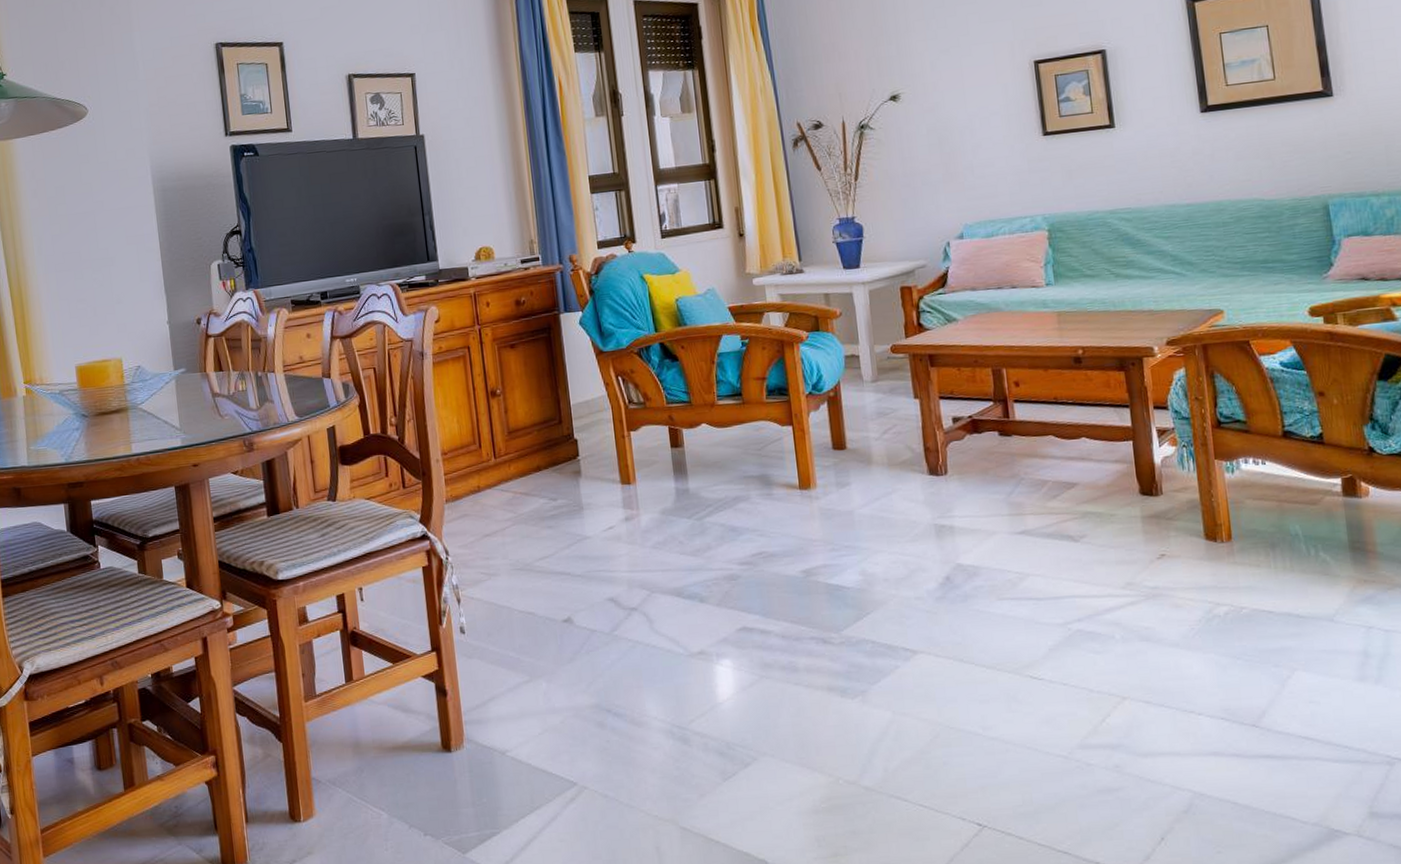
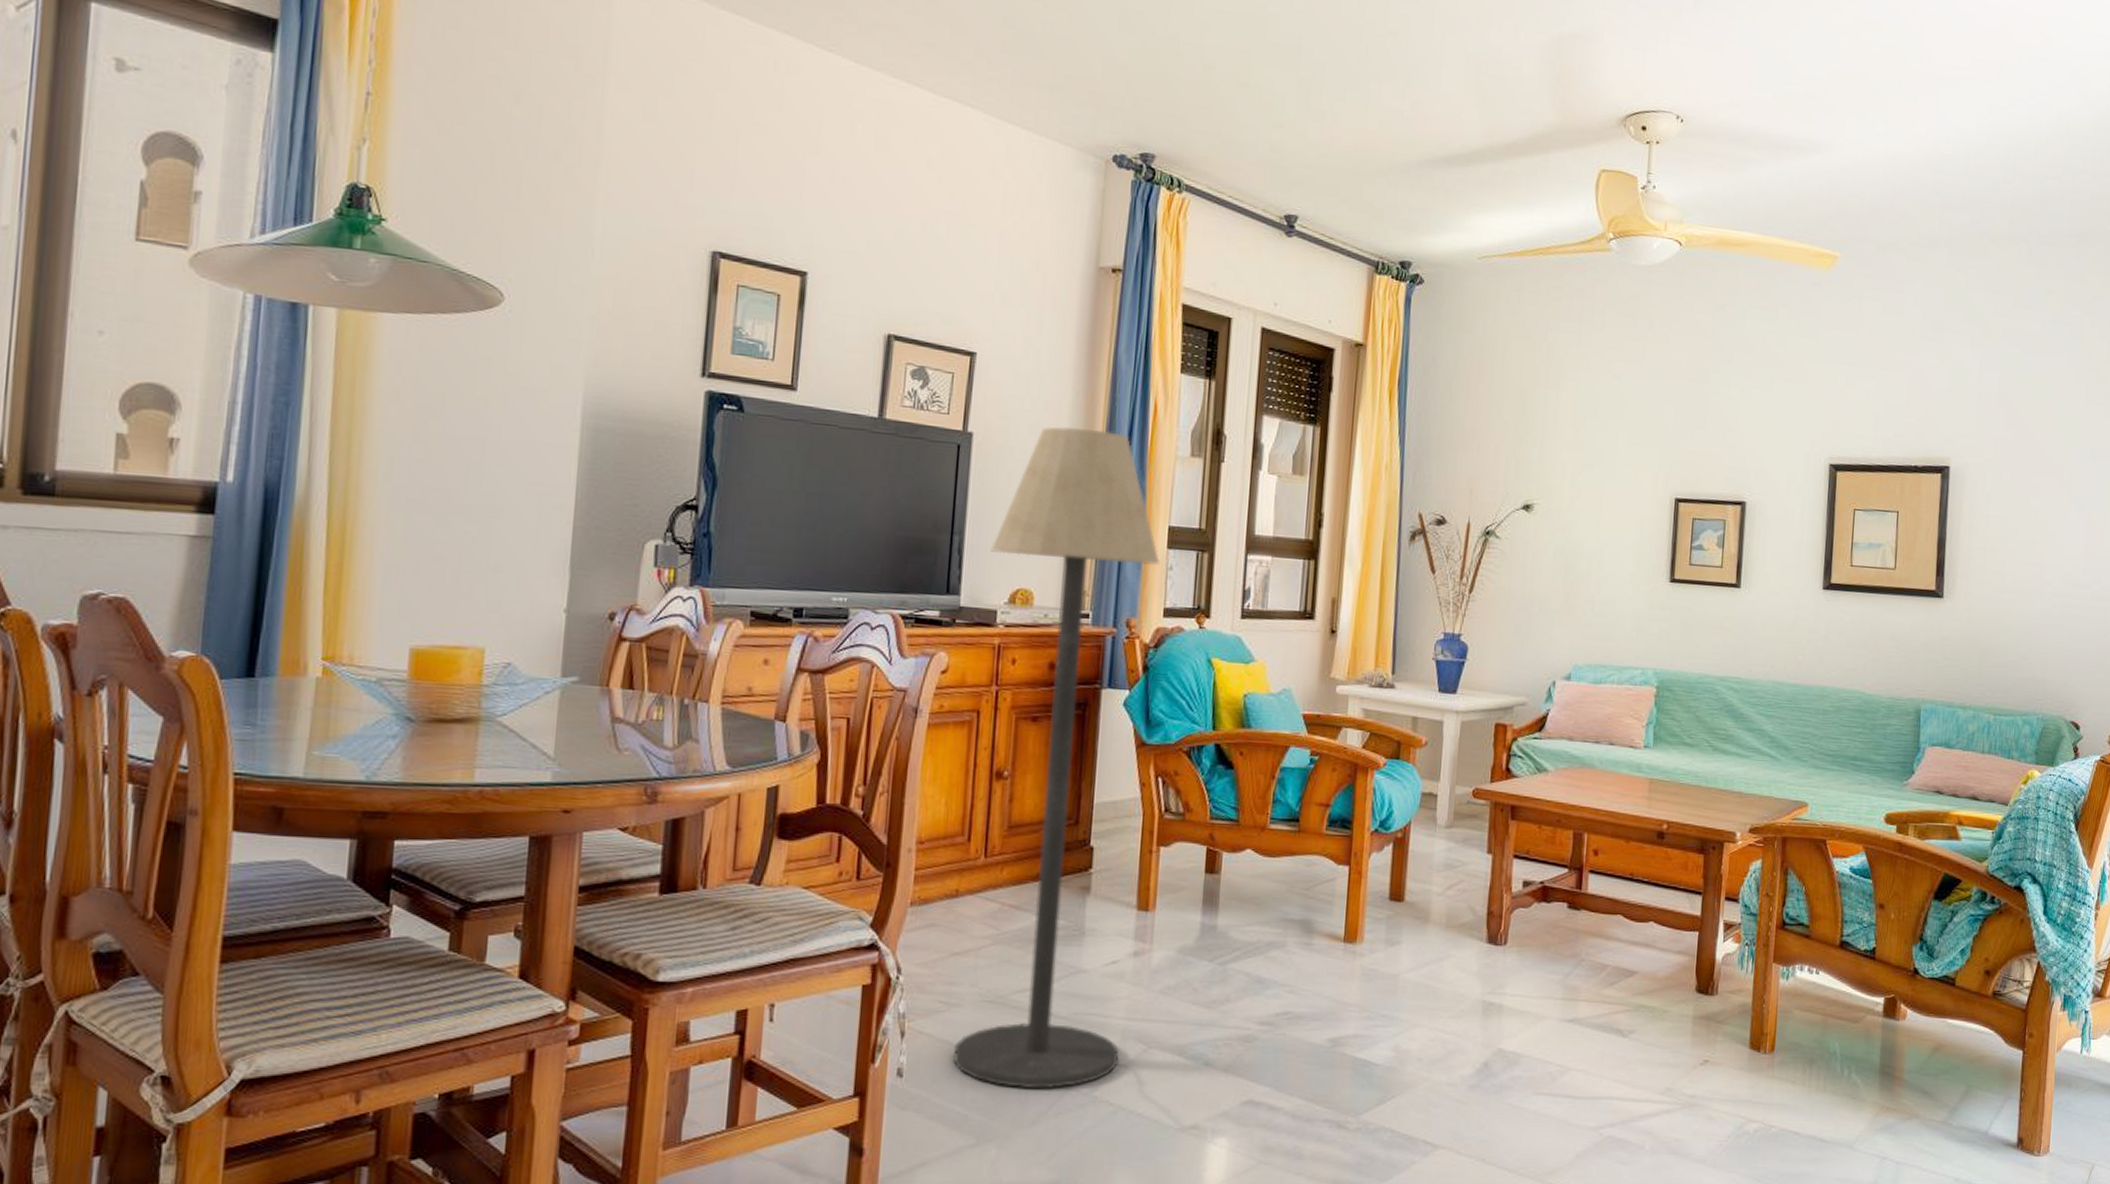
floor lamp: none [454,111,630,635] -> present [953,426,1160,1090]

